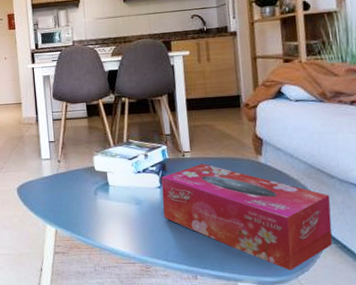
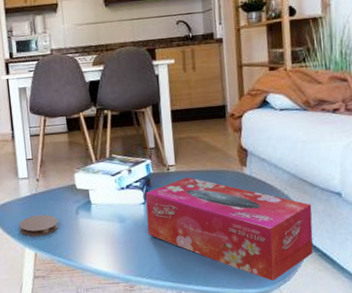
coaster: none [41,194,79,214] -> present [19,214,59,237]

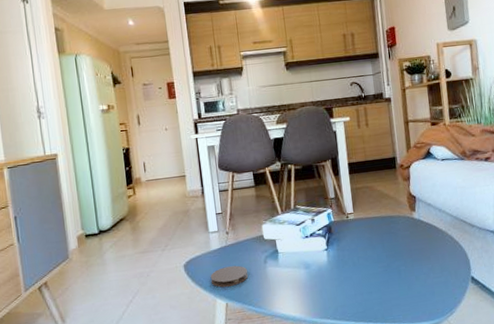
tissue box: present [145,177,313,281] -> none [327,223,475,314]

